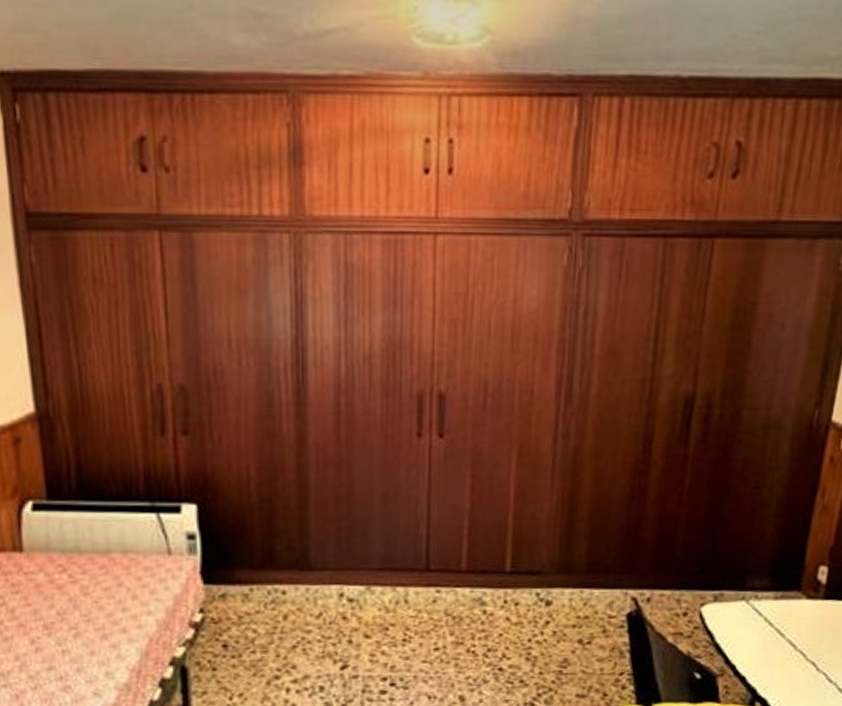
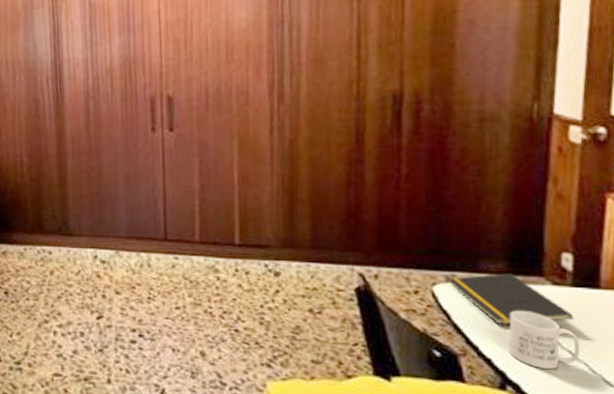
notepad: none [716,589,821,642] -> present [448,273,574,325]
mug: none [761,626,823,683] -> present [508,310,581,370]

